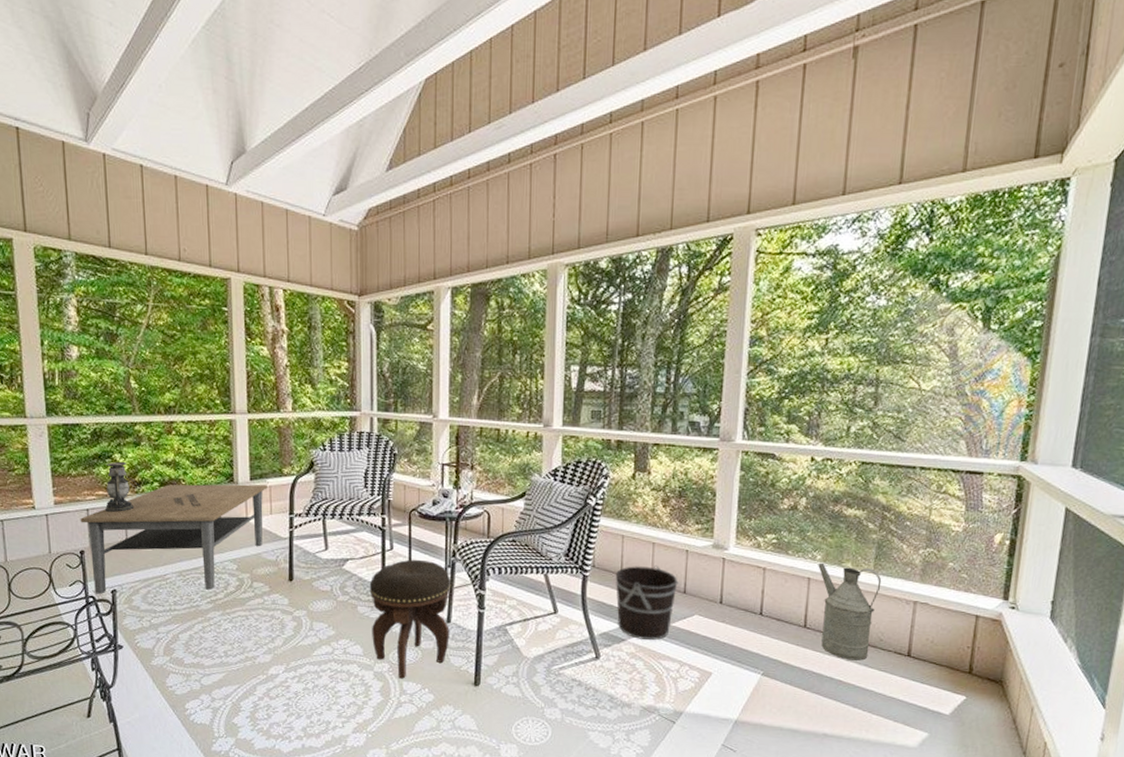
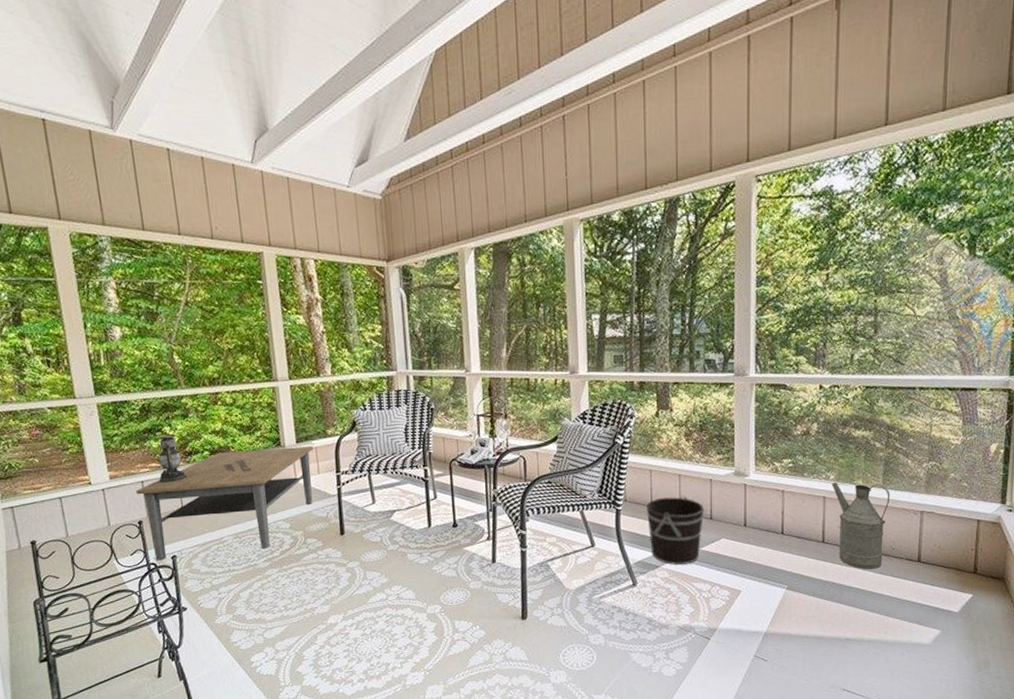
footstool: present [369,559,451,679] -> none [416,506,496,618]

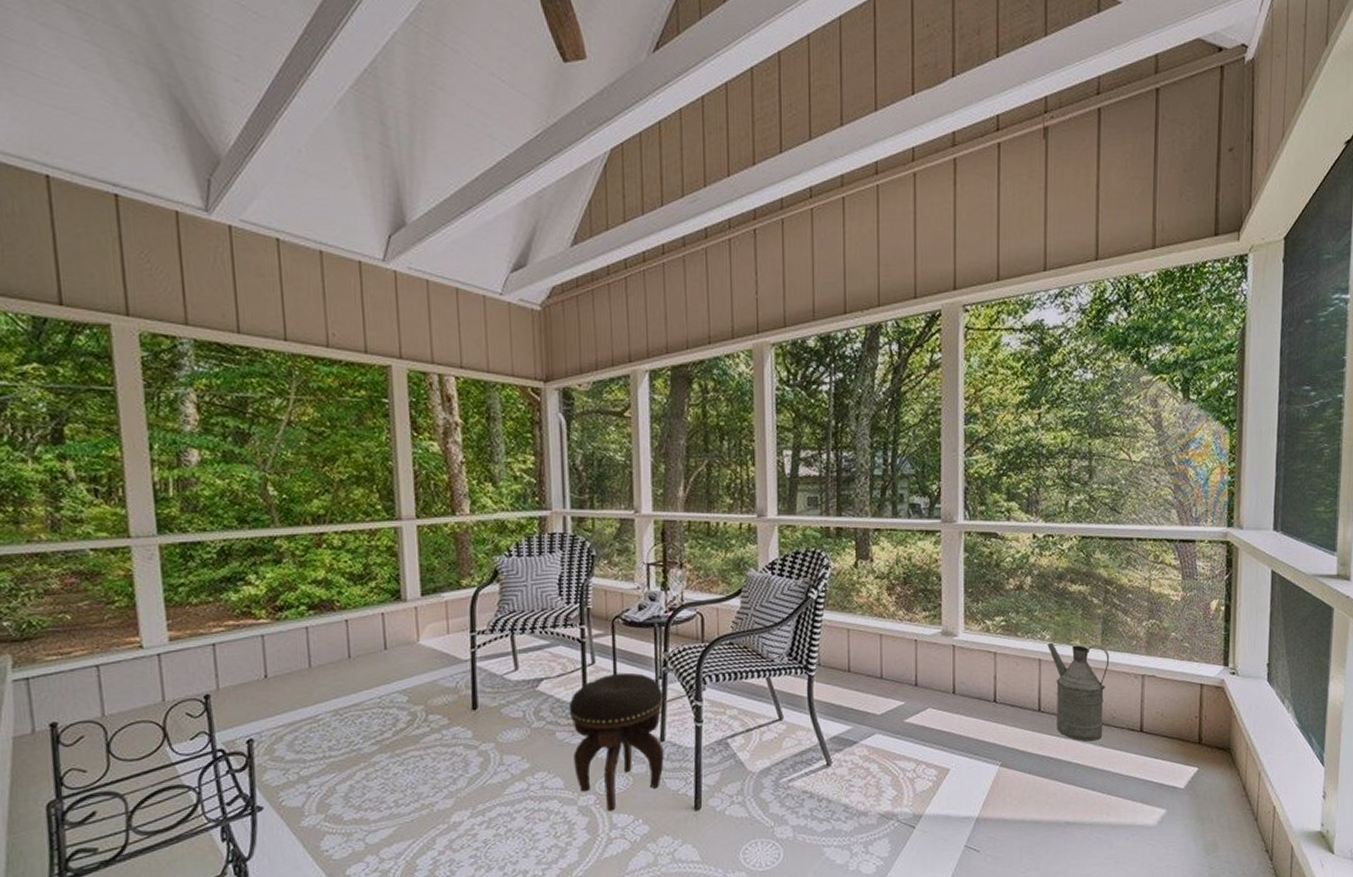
coffee table: present [135,446,314,561] -> none [204,600,443,746]
lantern: present [157,433,192,482] -> none [236,583,284,645]
footstool: none [416,506,496,618] -> present [568,672,664,811]
bucket: present [646,494,706,566] -> none [842,657,910,741]

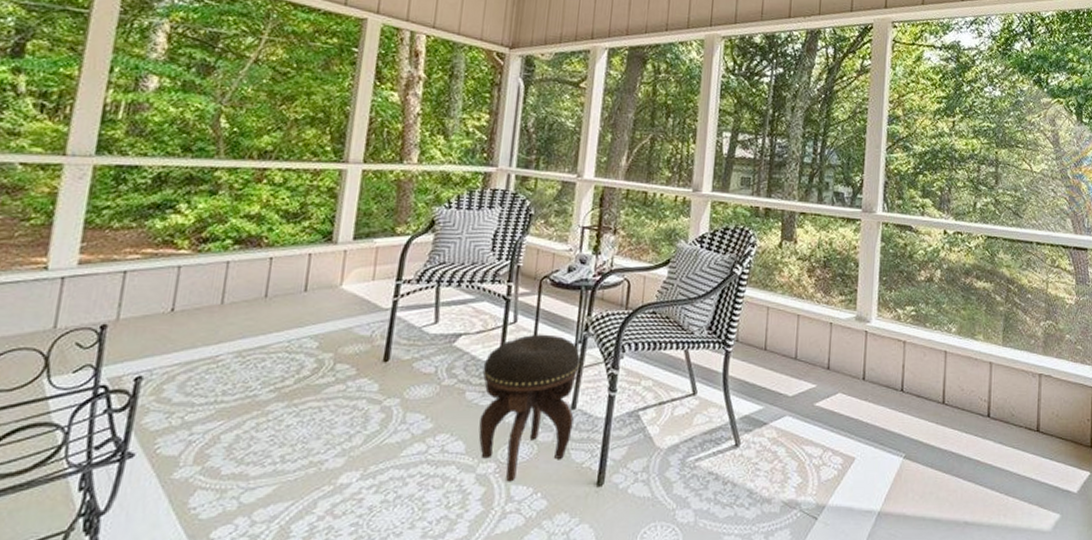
watering can: present [1047,642,1110,742] -> none [953,335,1010,438]

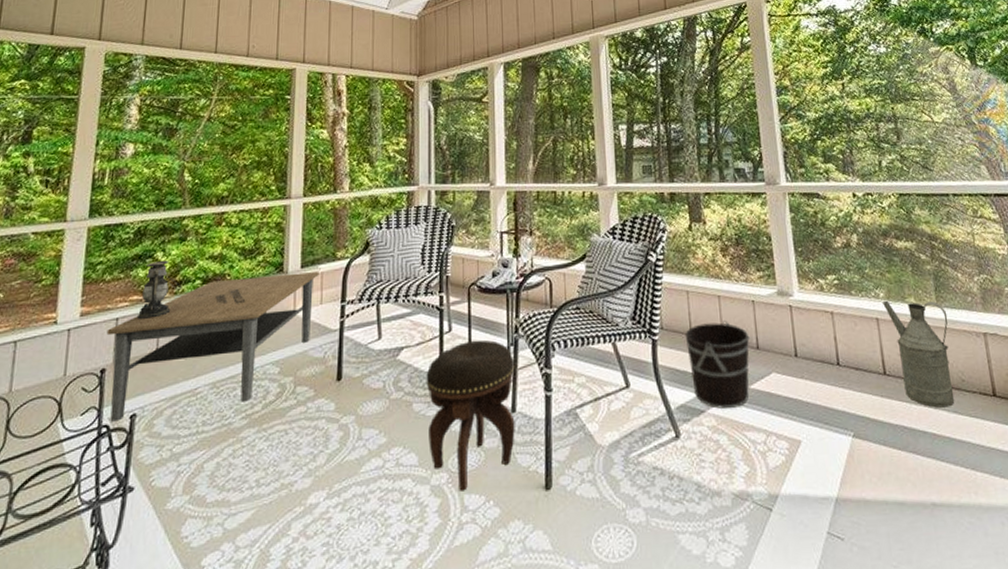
coffee table: none [109,242,374,383] -> present [106,272,319,422]
lantern: none [149,212,208,275] -> present [136,260,181,319]
bucket: none [759,338,824,424] -> present [685,319,751,409]
watering can: none [953,335,1010,438] -> present [882,300,955,408]

